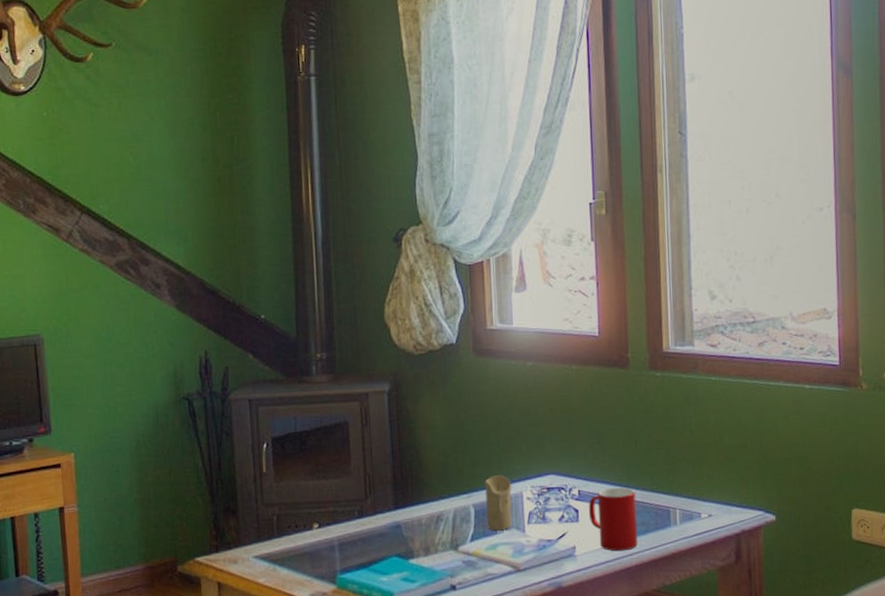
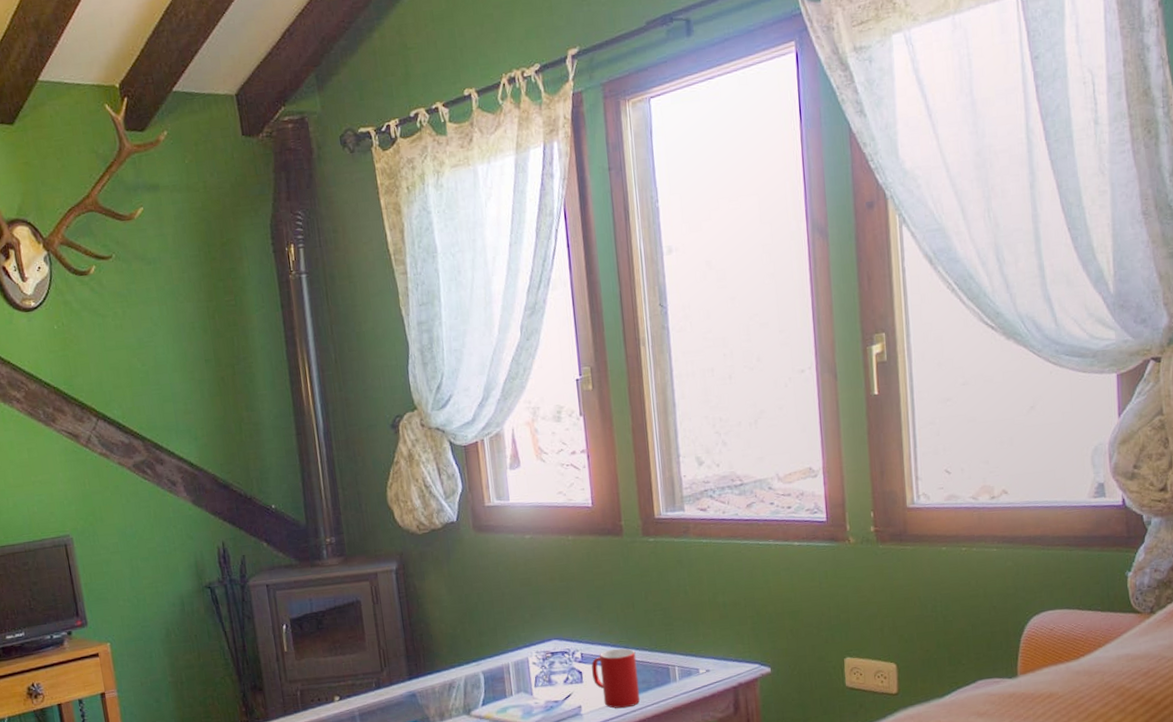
candle: present [484,475,512,531] -> none [491,643,520,695]

